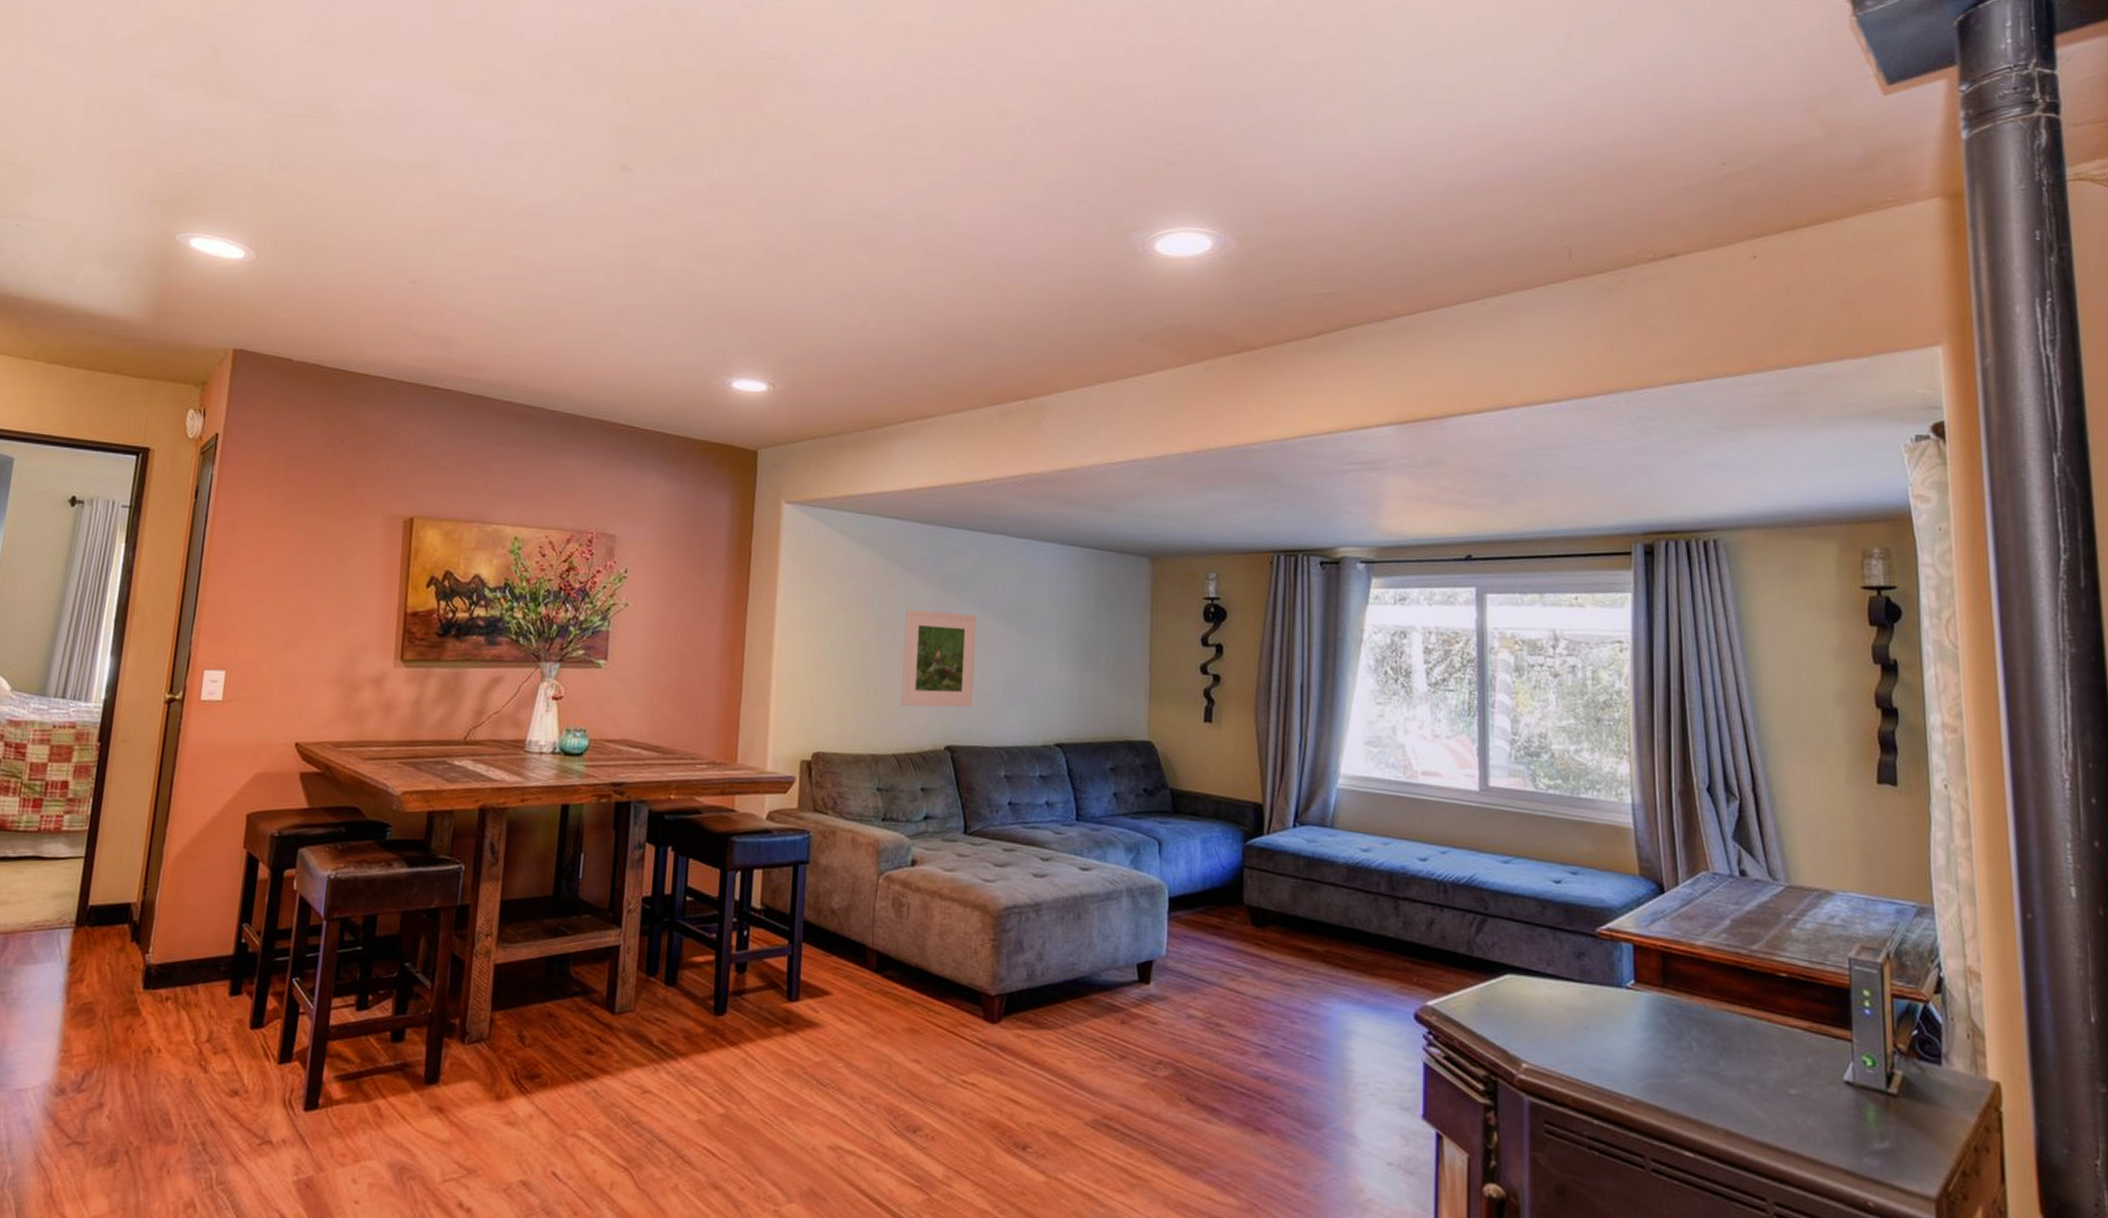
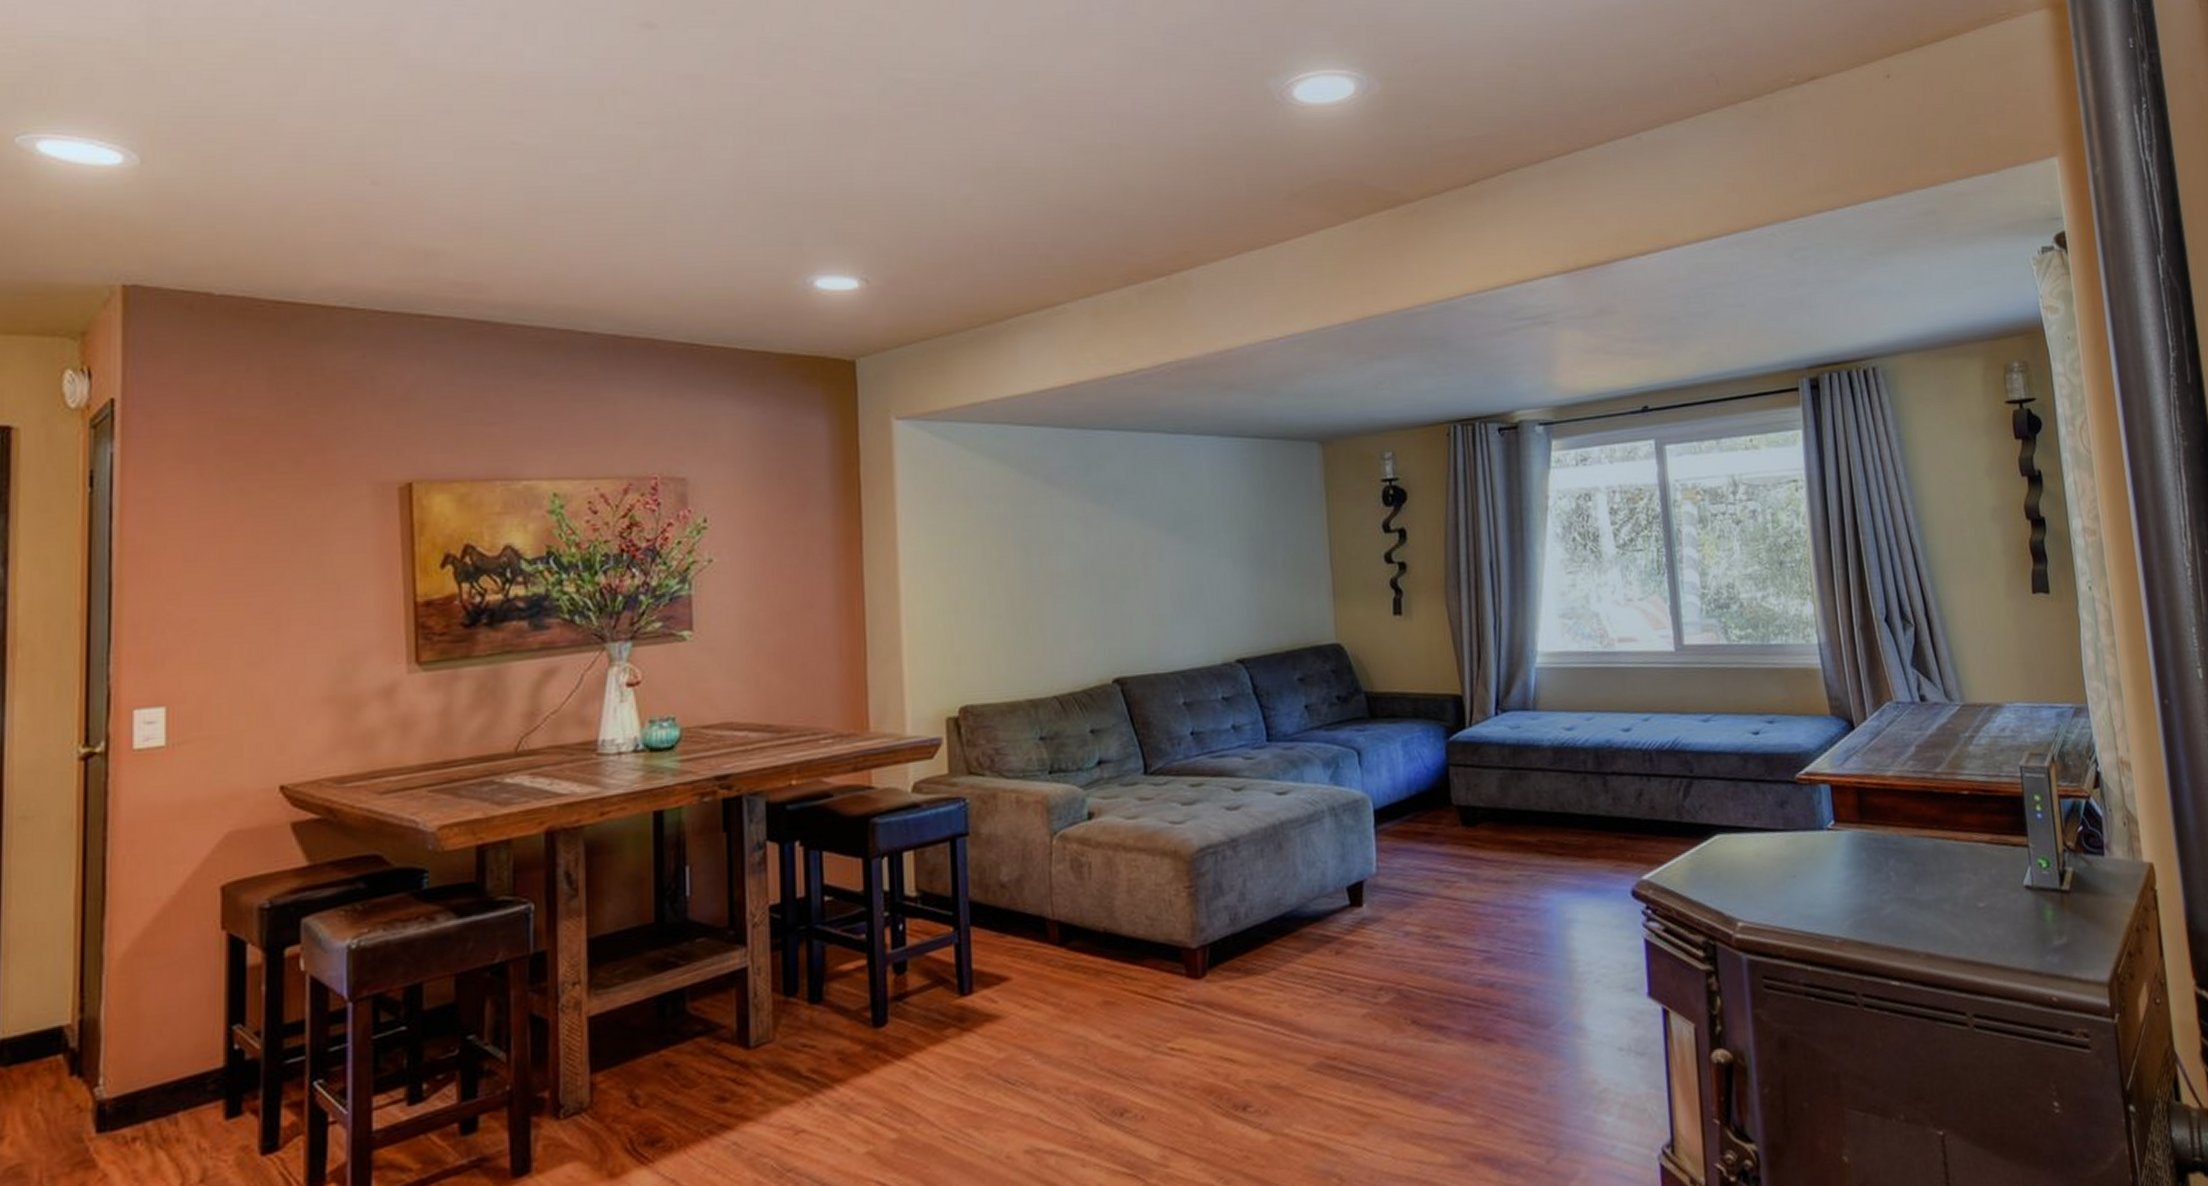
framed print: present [901,609,976,707] -> none [1053,526,1139,640]

